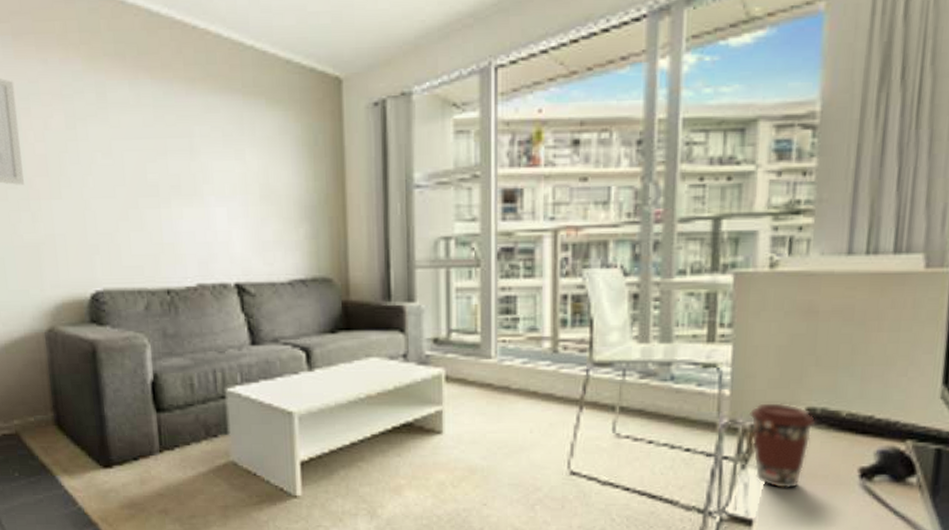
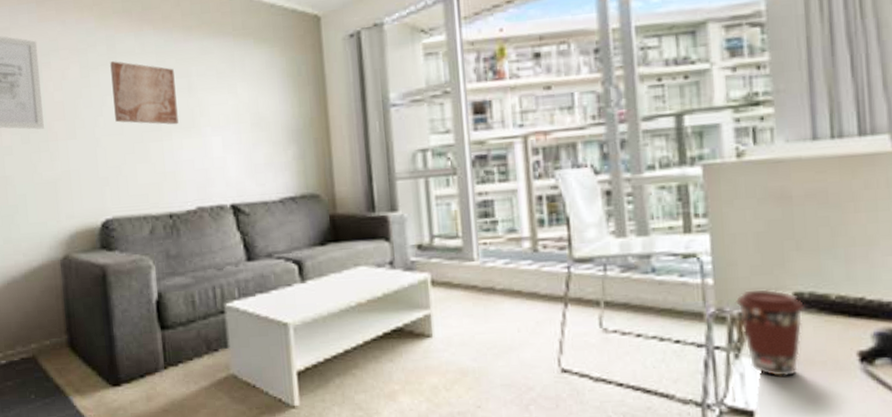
wall art: none [100,112,178,191] -> present [110,61,179,125]

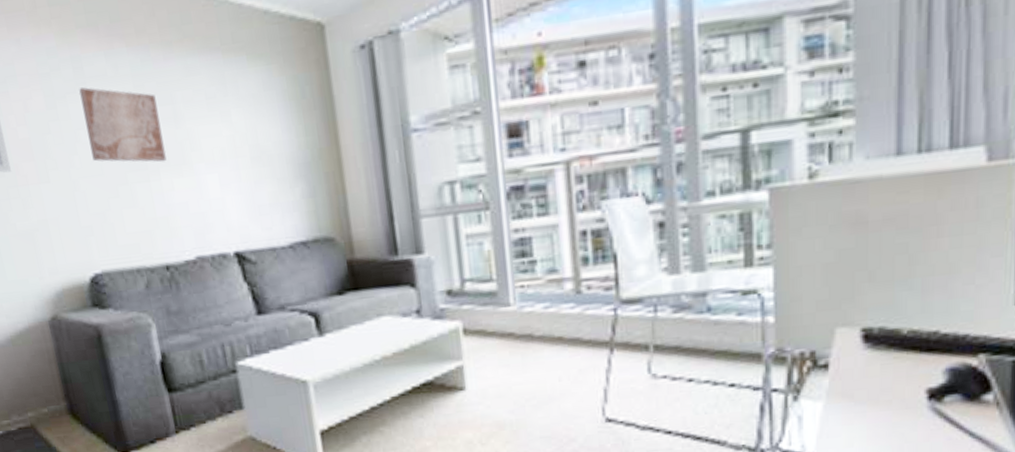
coffee cup: present [735,289,806,378] -> none [797,325,874,419]

